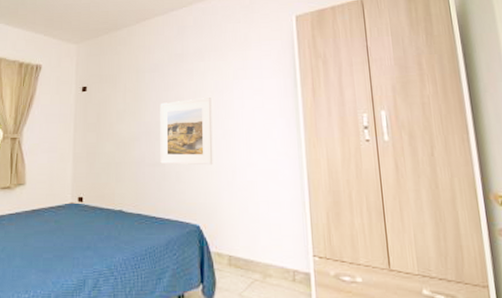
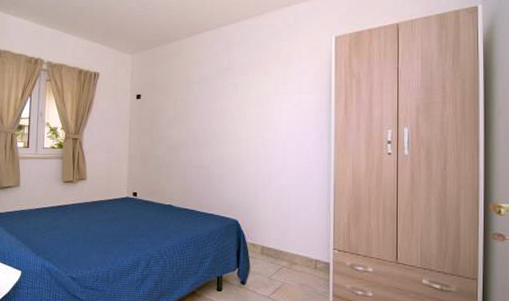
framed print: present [160,98,213,166] -> none [206,109,254,170]

